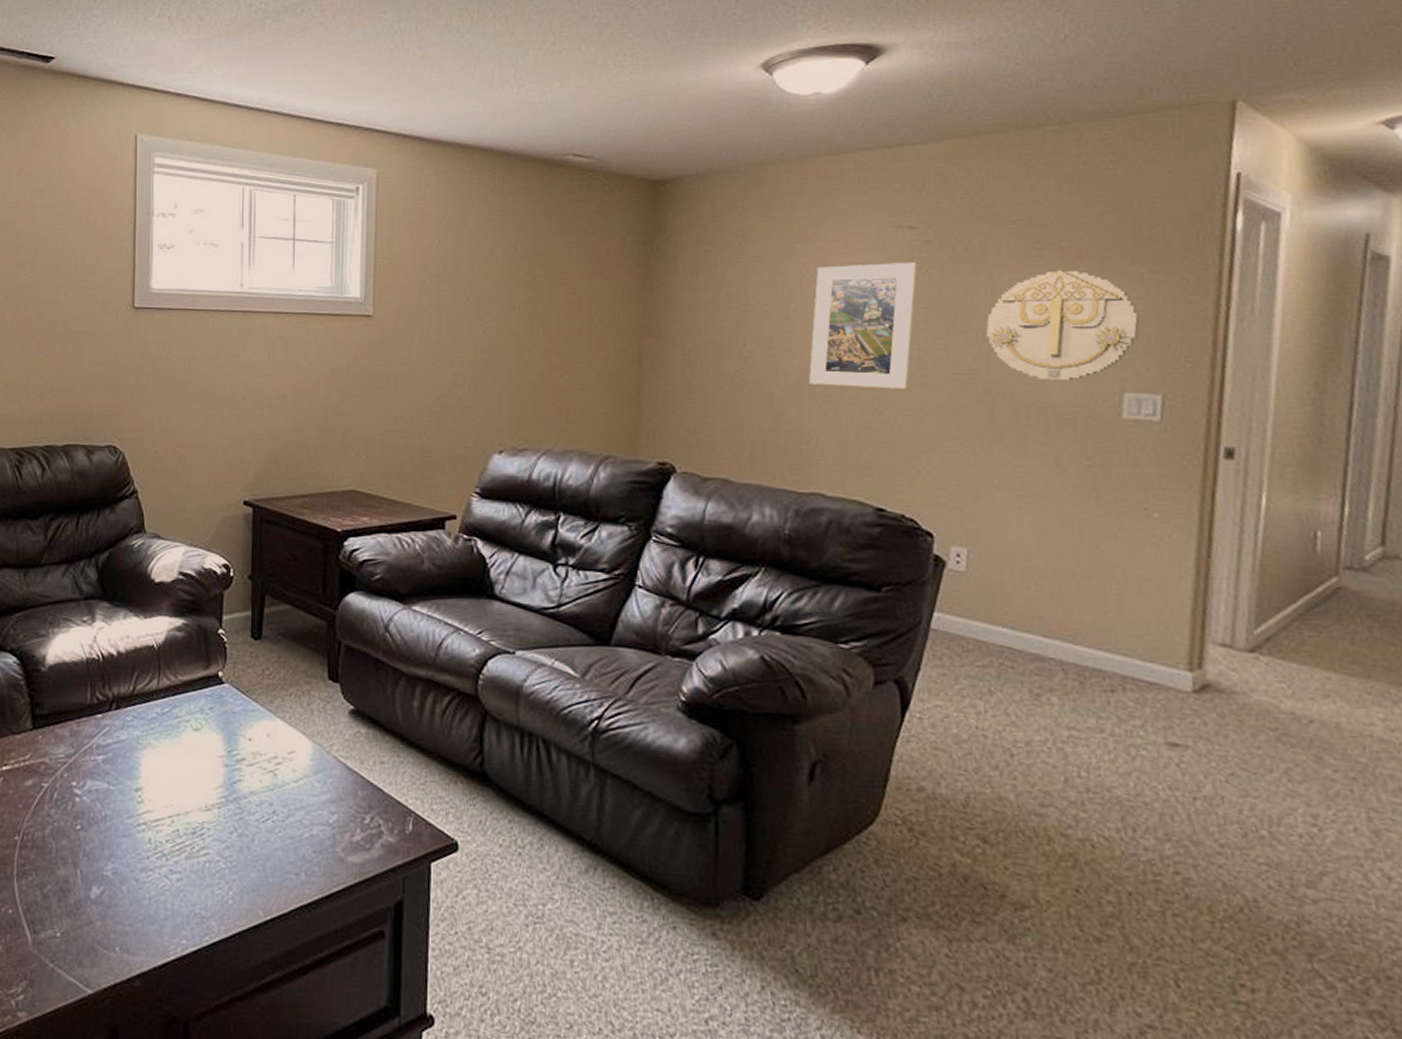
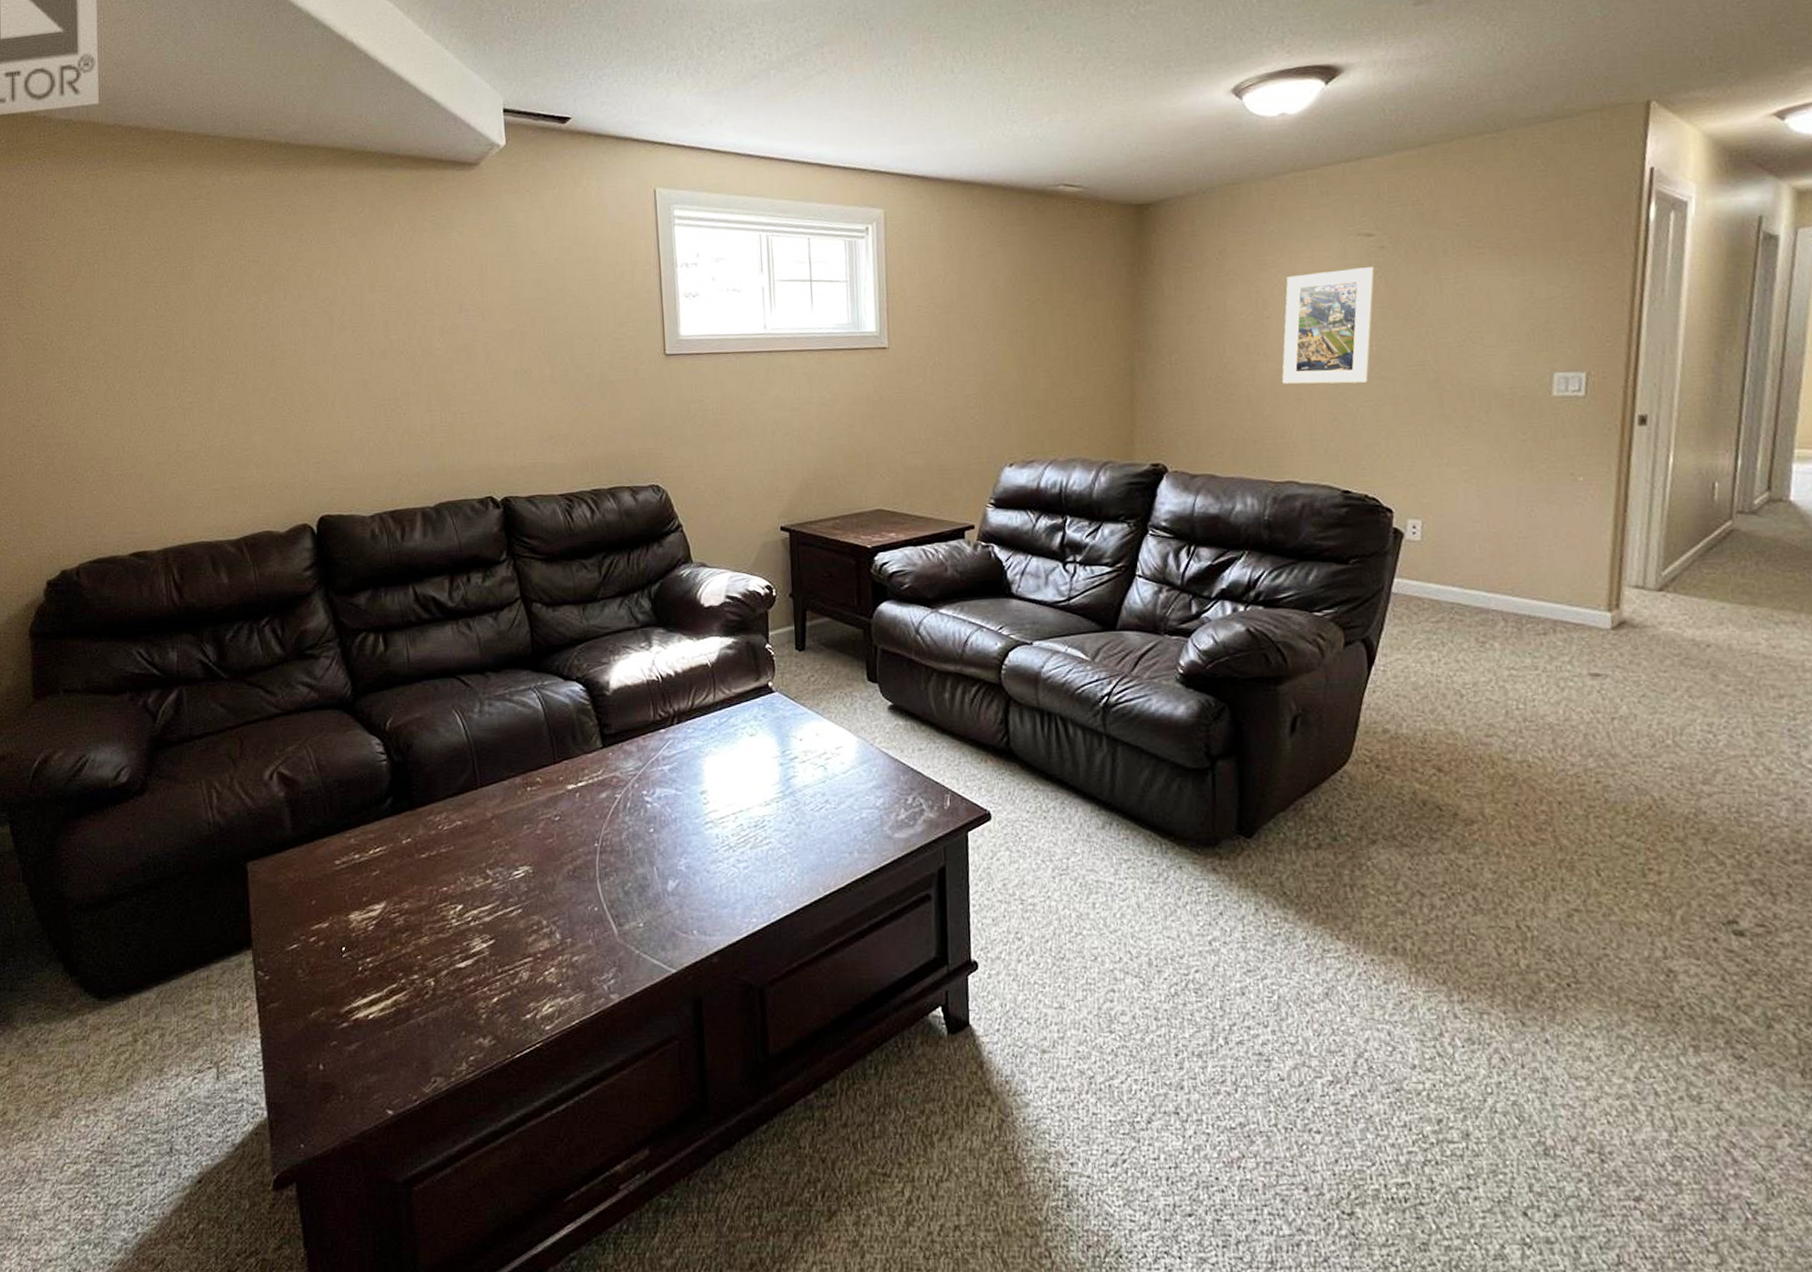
wall decoration: present [986,270,1140,381] -> none [1435,265,1568,366]

